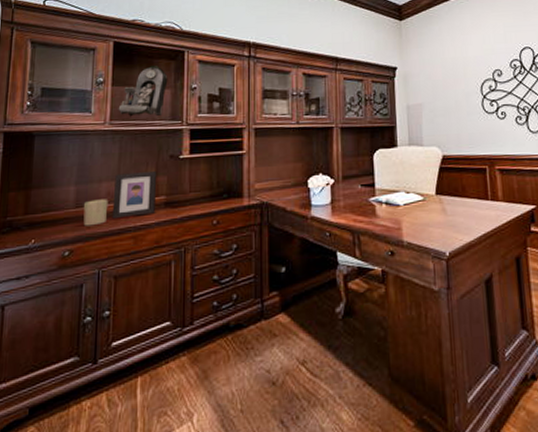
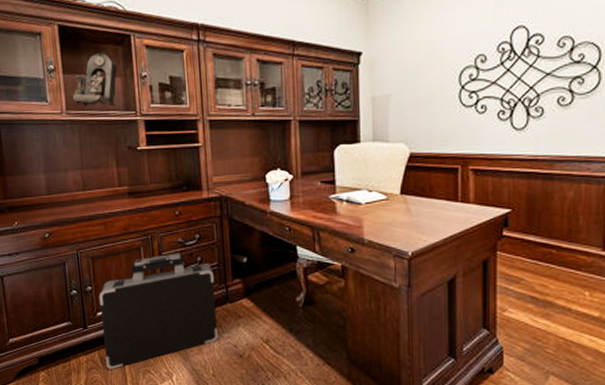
candle: present [83,199,109,226] -> none [55,187,77,212]
picture frame: present [112,170,157,219] -> none [79,161,120,206]
briefcase: none [113,266,249,414] -> present [99,253,218,369]

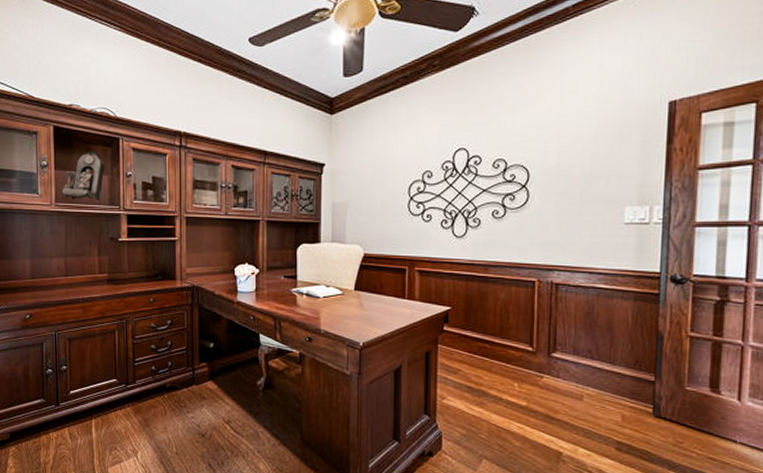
briefcase: present [99,253,218,369] -> none [73,337,183,445]

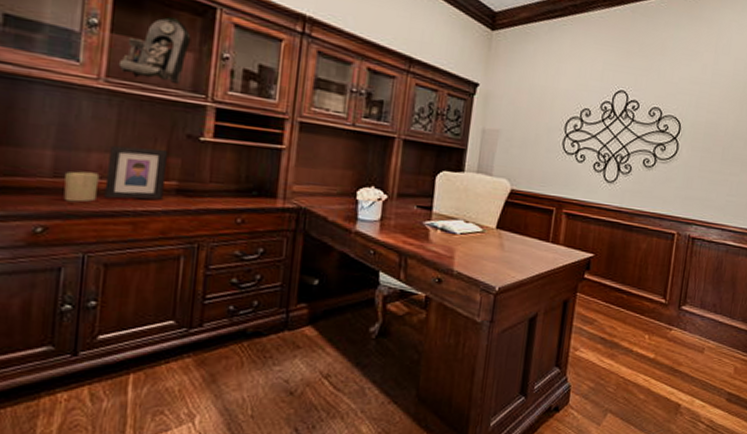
candle: none [39,273,59,295] -> present [63,171,100,203]
picture frame: none [63,250,100,291] -> present [104,145,169,200]

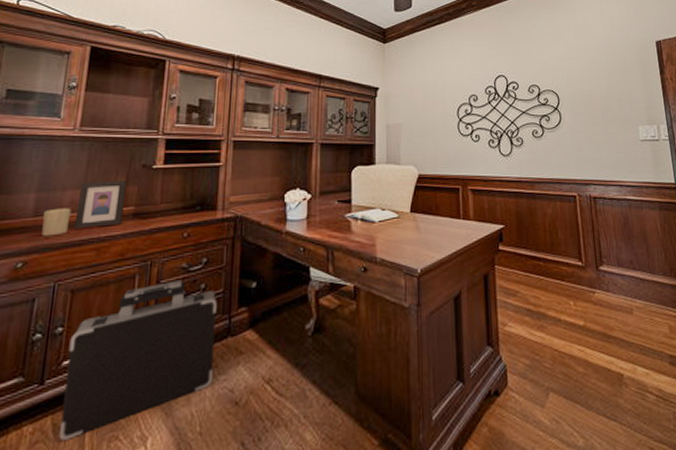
briefcase: none [97,267,274,410] -> present [58,280,217,440]
clock: present [118,16,191,85] -> none [90,72,147,125]

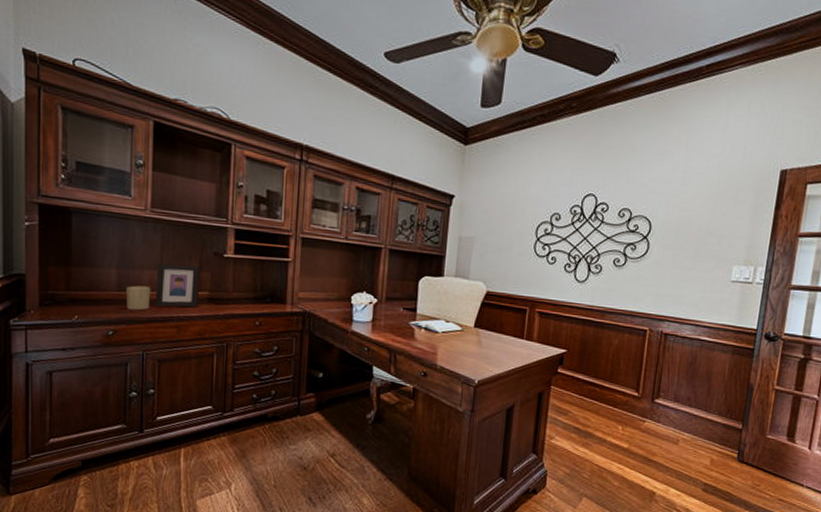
briefcase: present [58,280,217,440] -> none [159,362,287,476]

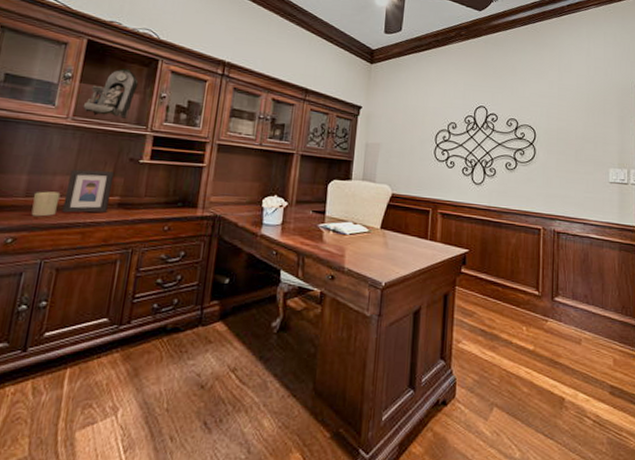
clock: none [159,153,213,211] -> present [82,68,139,120]

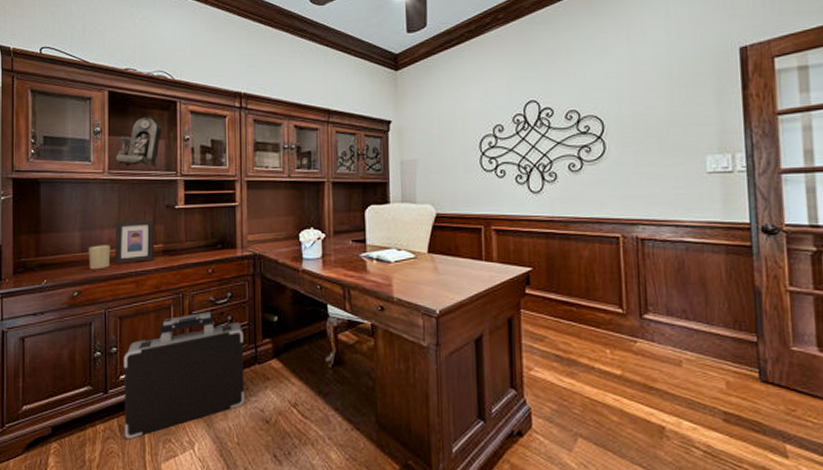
briefcase: none [37,269,191,403] -> present [123,312,245,438]

